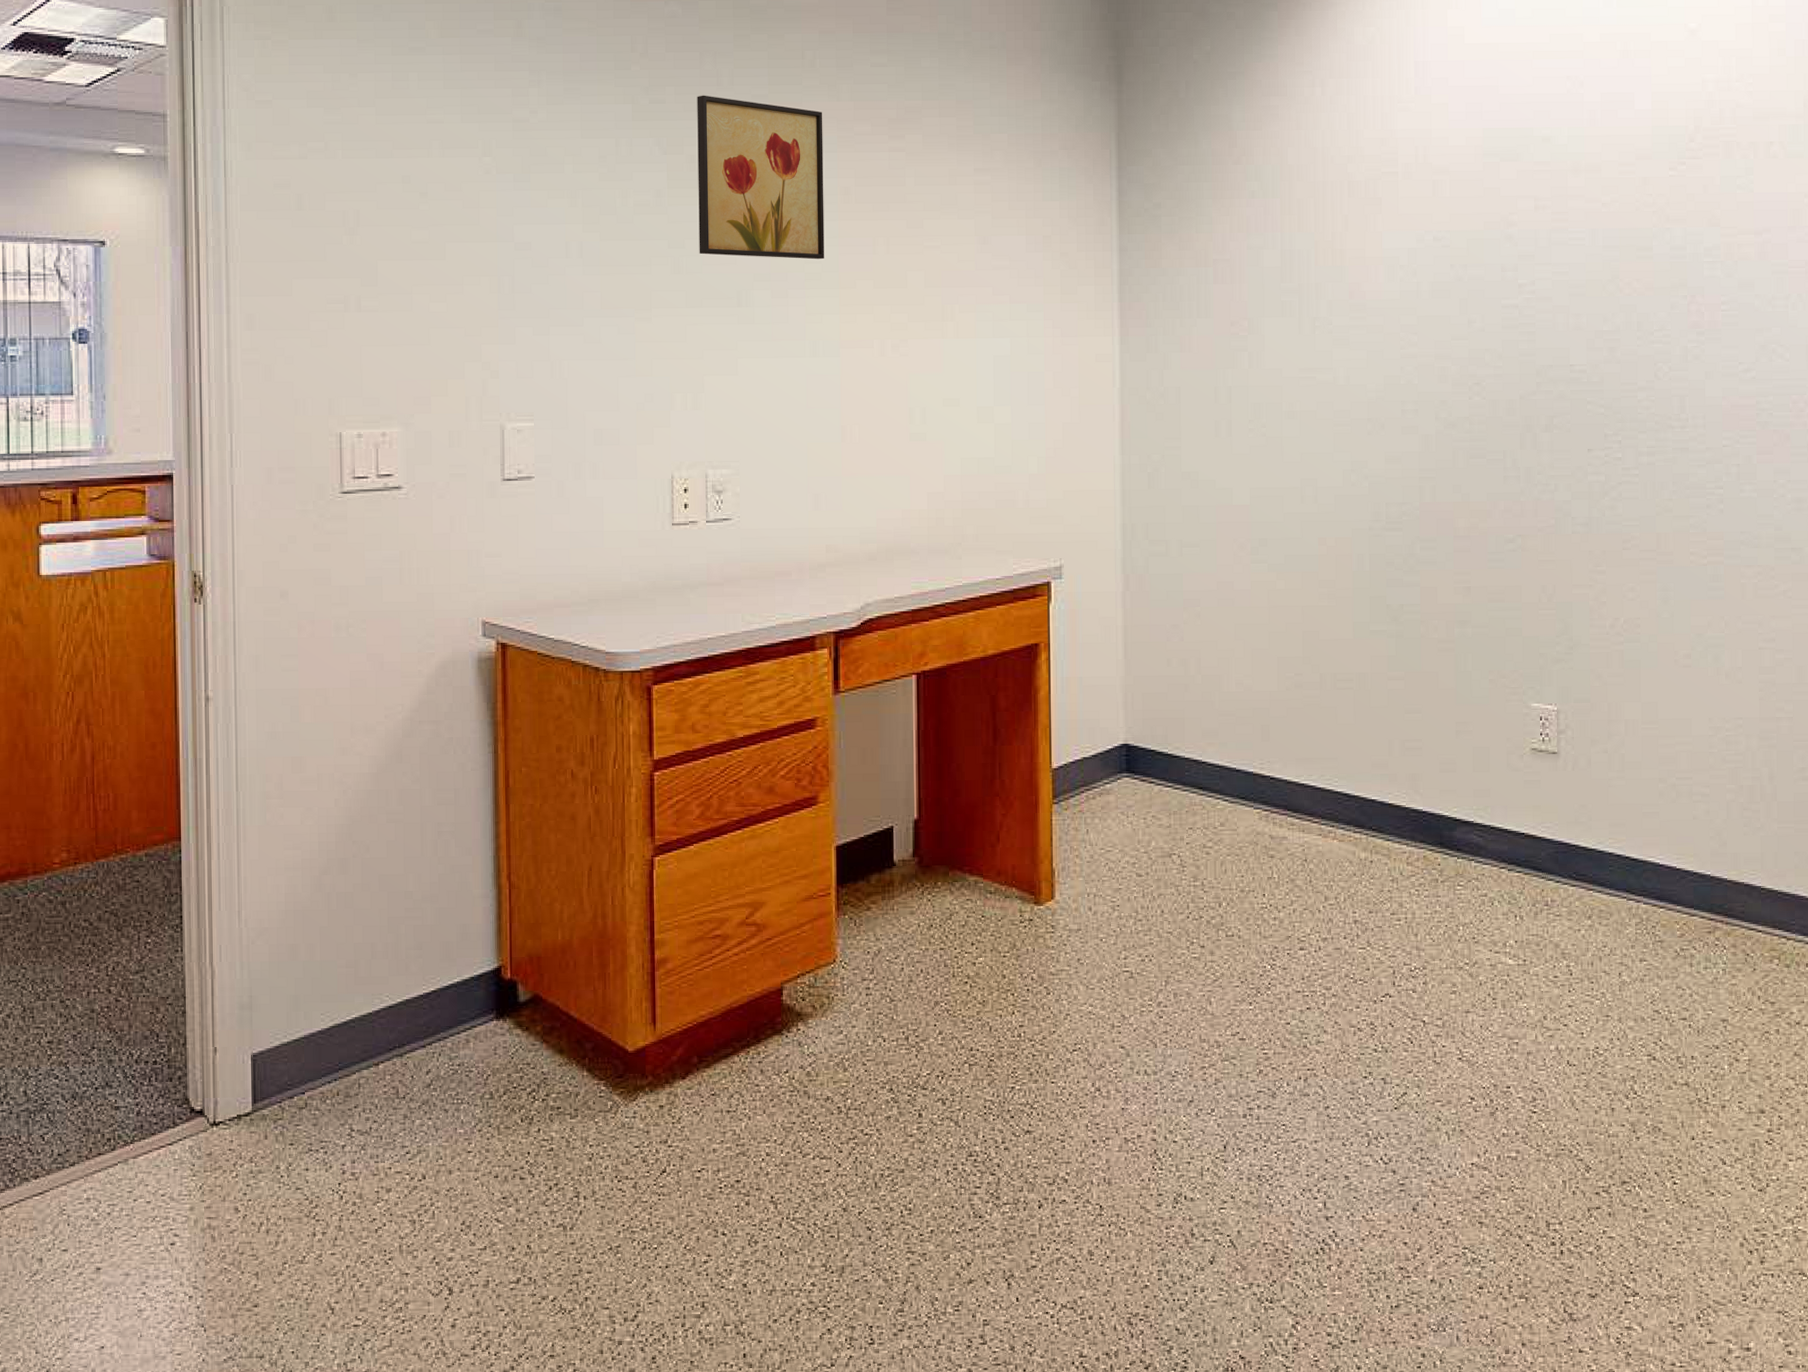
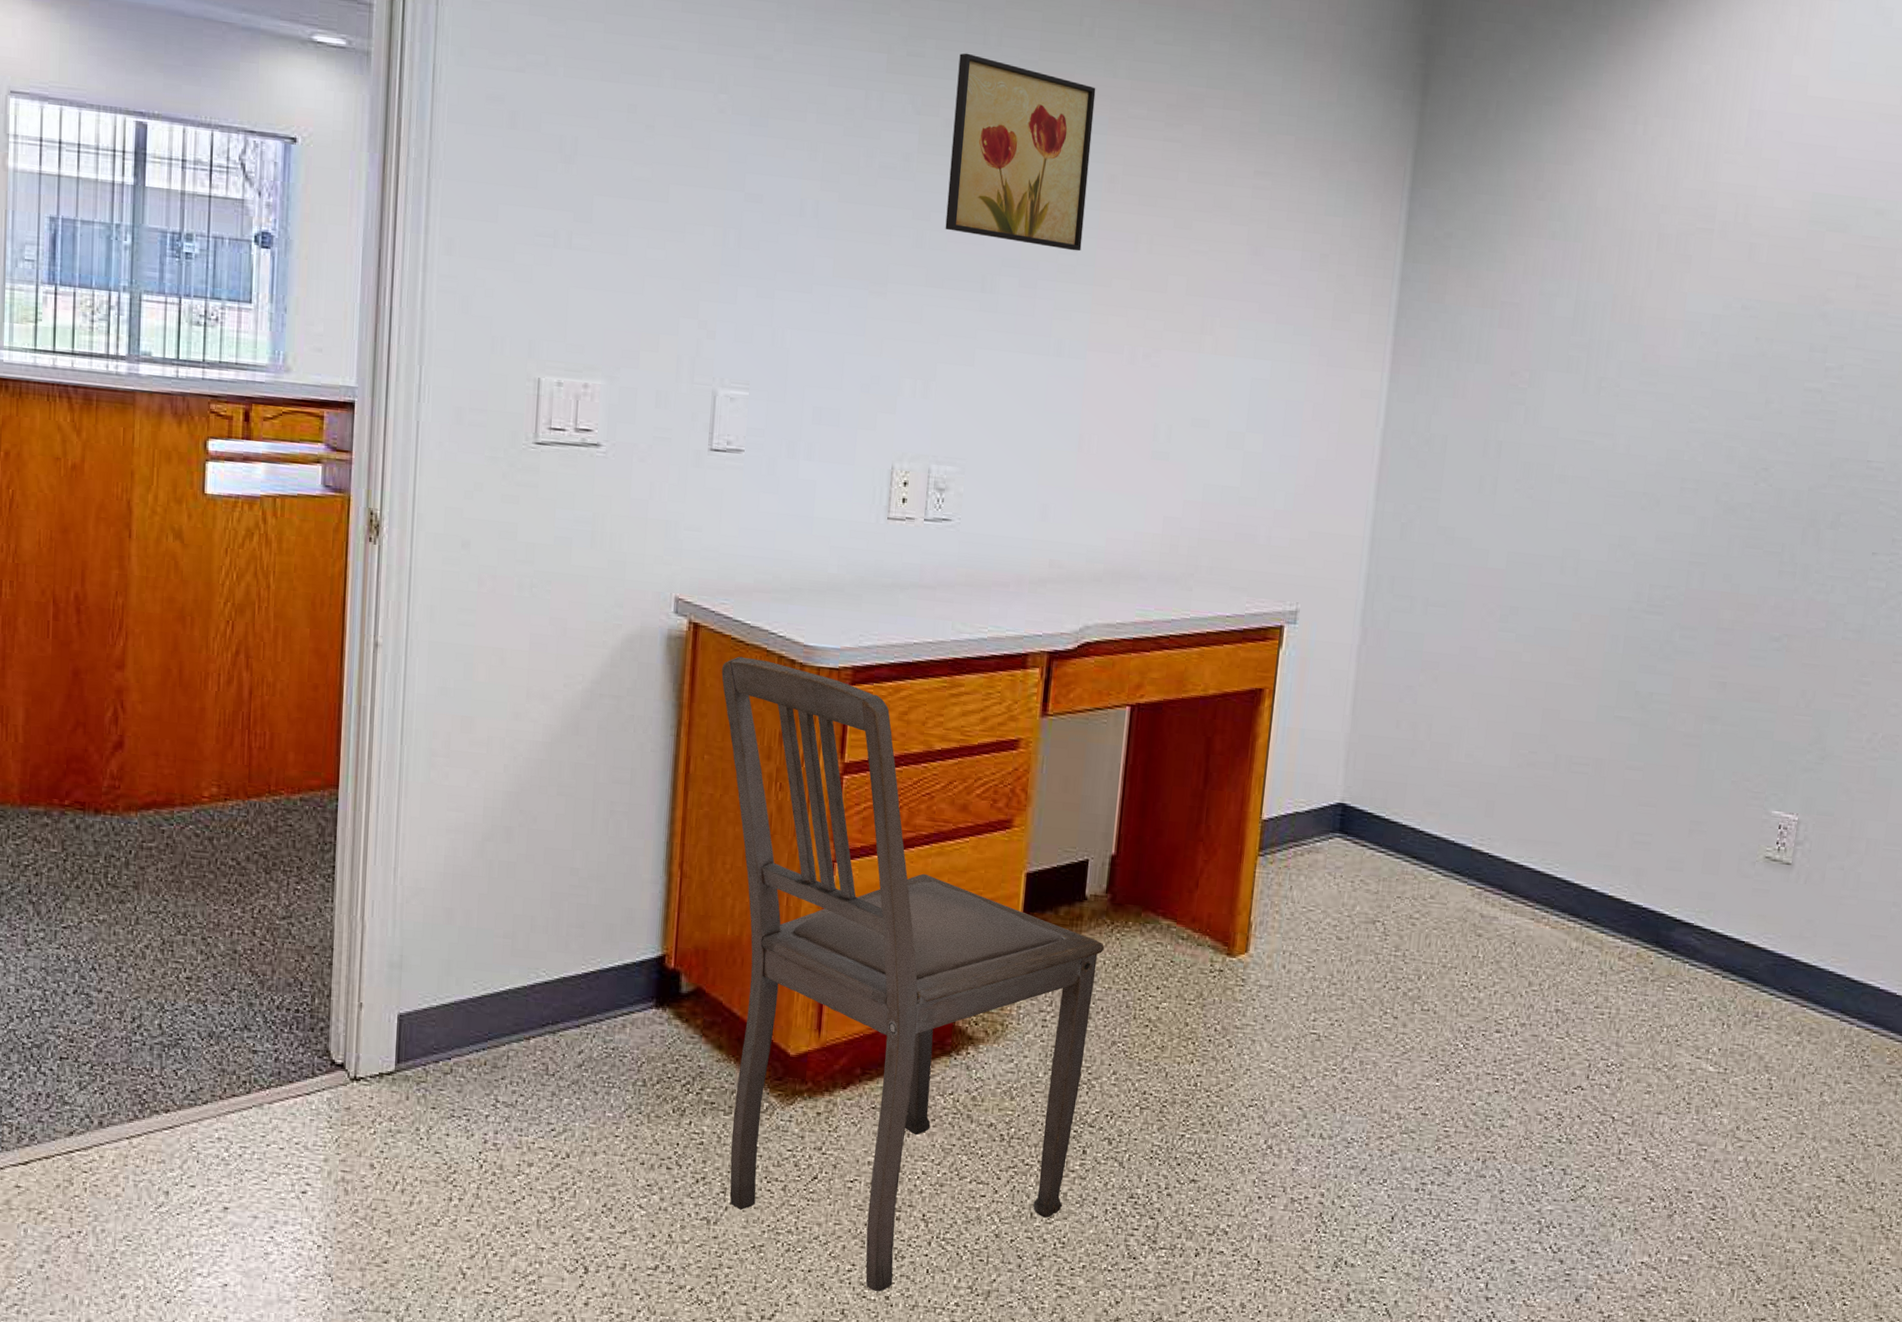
dining chair: none [531,670,917,1281] -> present [721,656,1104,1292]

